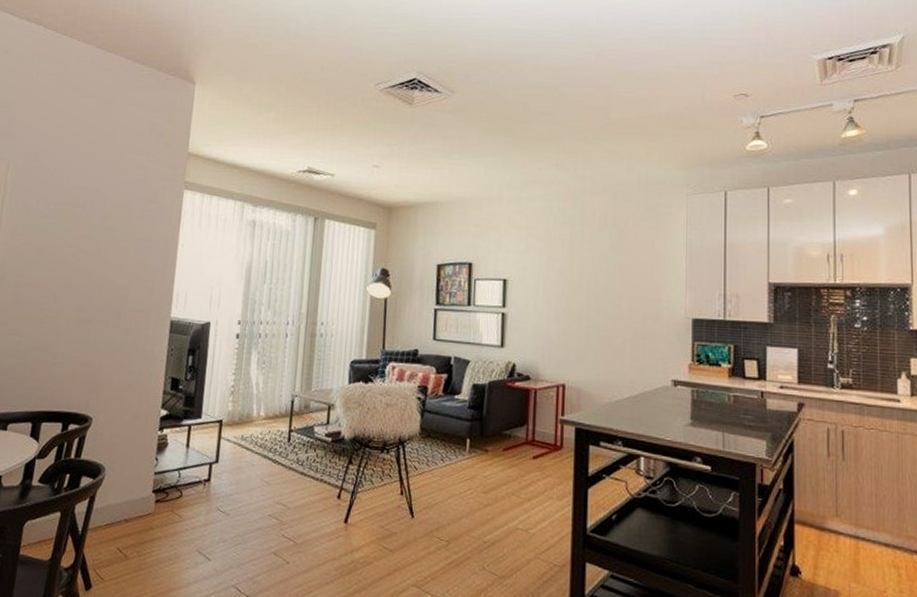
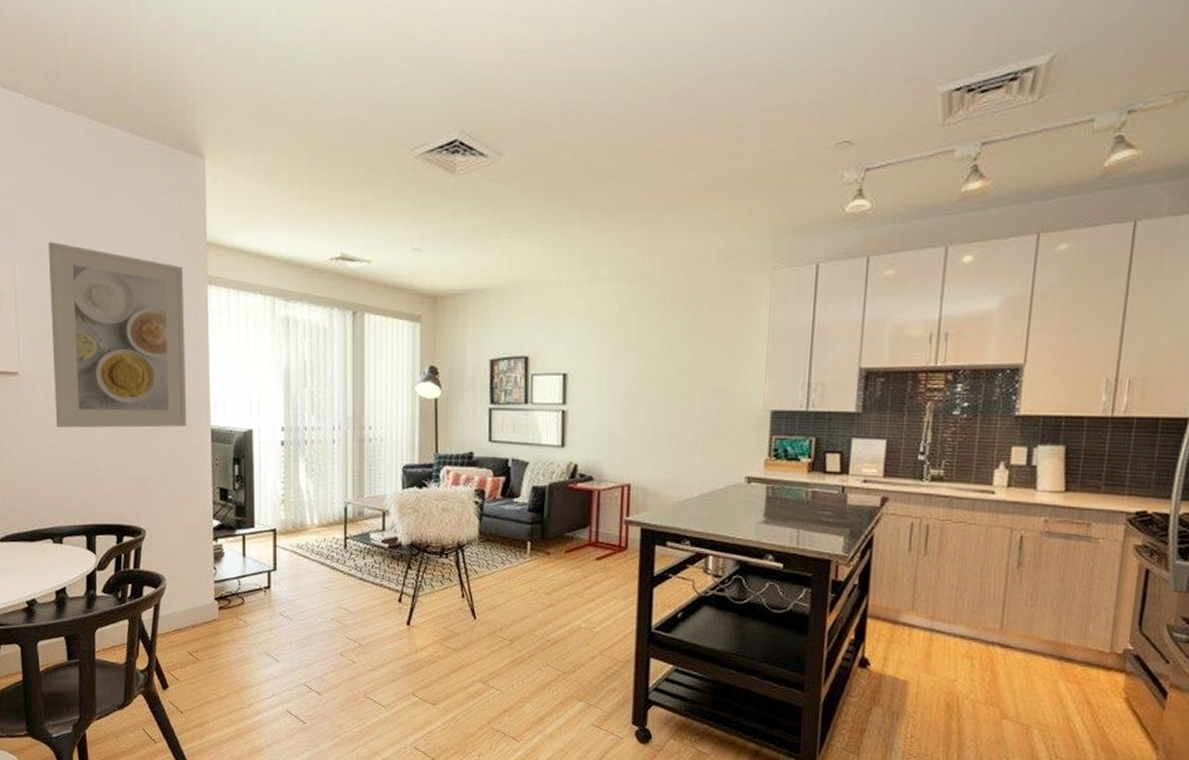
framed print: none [21,147,163,318] -> present [49,242,187,428]

